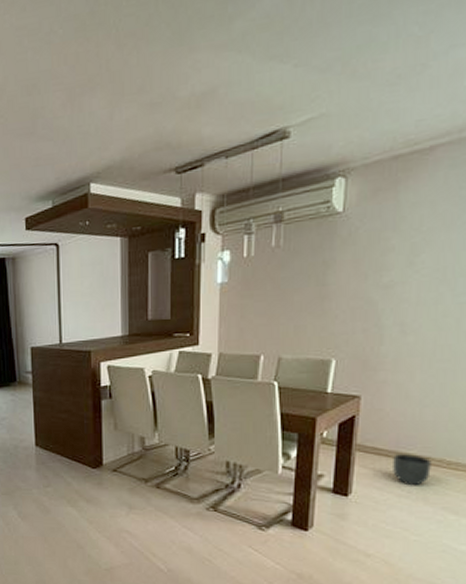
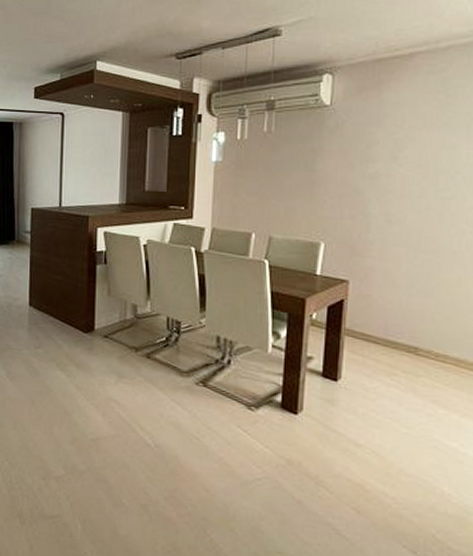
planter: present [393,454,432,486] -> none [382,342,420,376]

